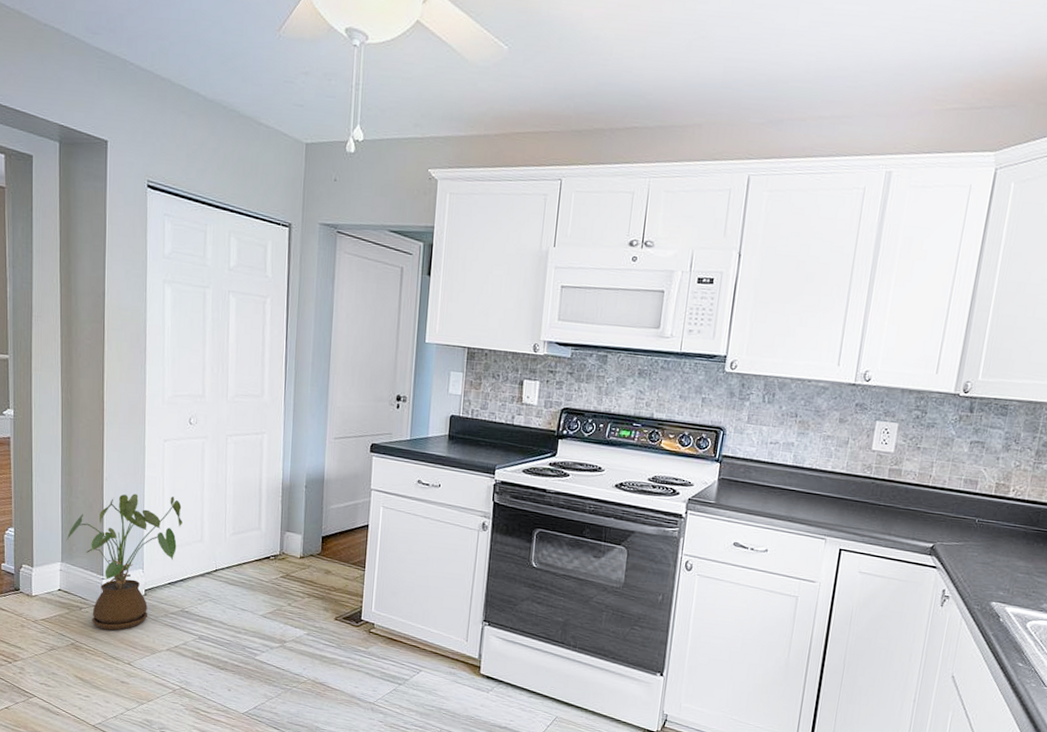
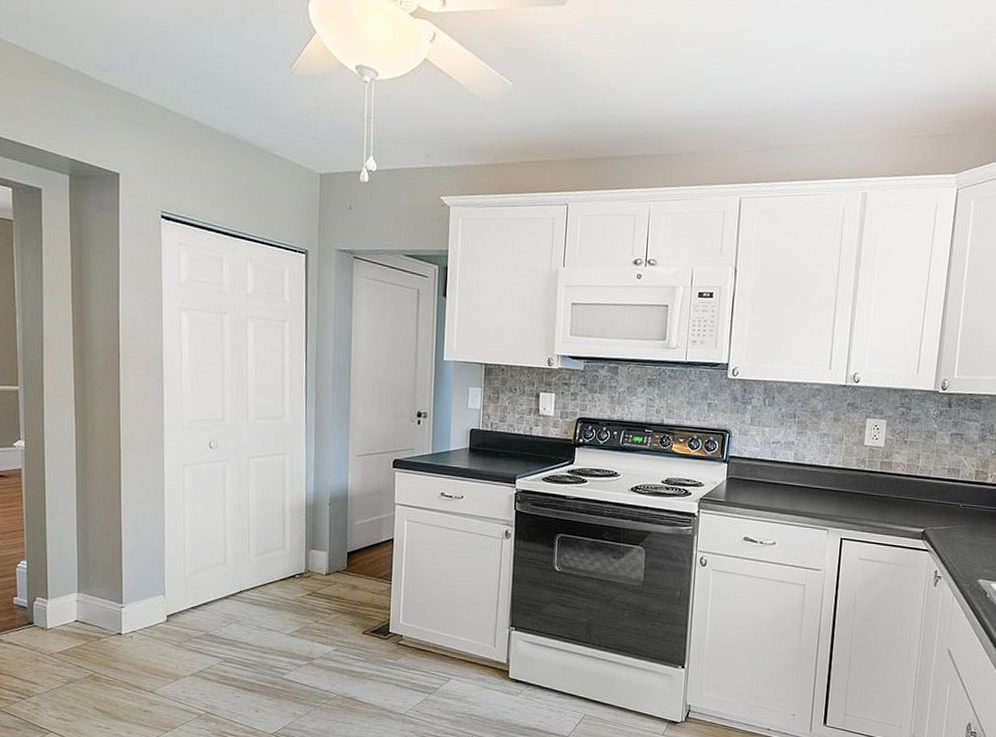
house plant: present [65,493,182,631] -> none [81,519,204,659]

